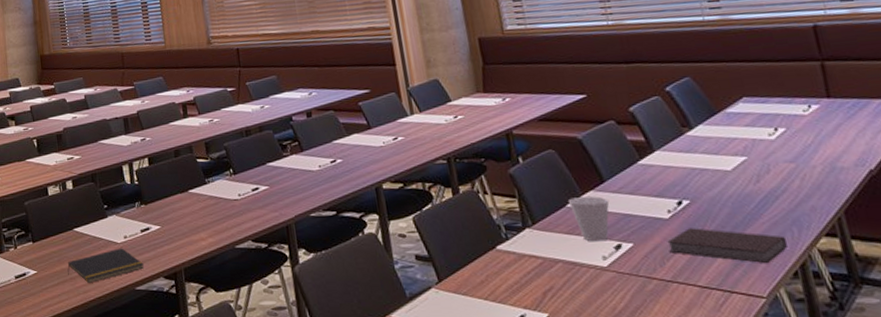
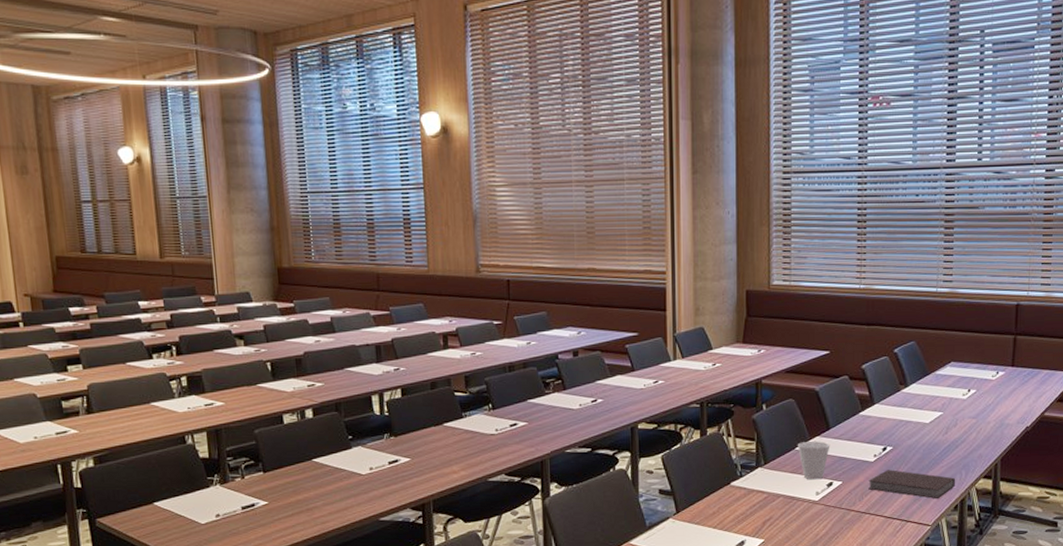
notepad: present [67,248,145,284] -> none [304,479,391,515]

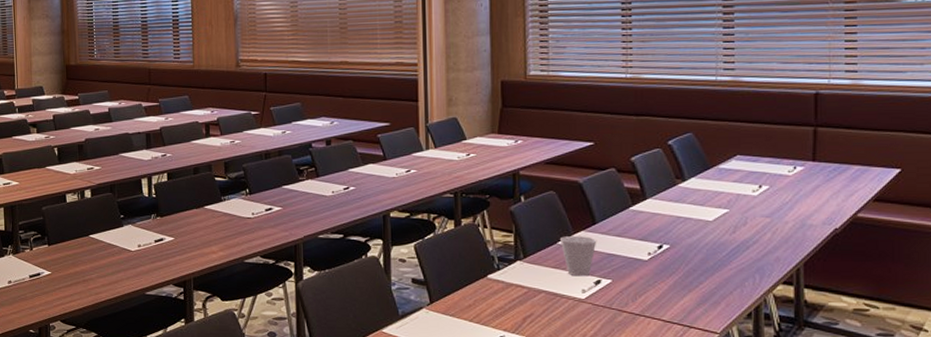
notebook: present [868,470,955,499] -> none [642,270,747,305]

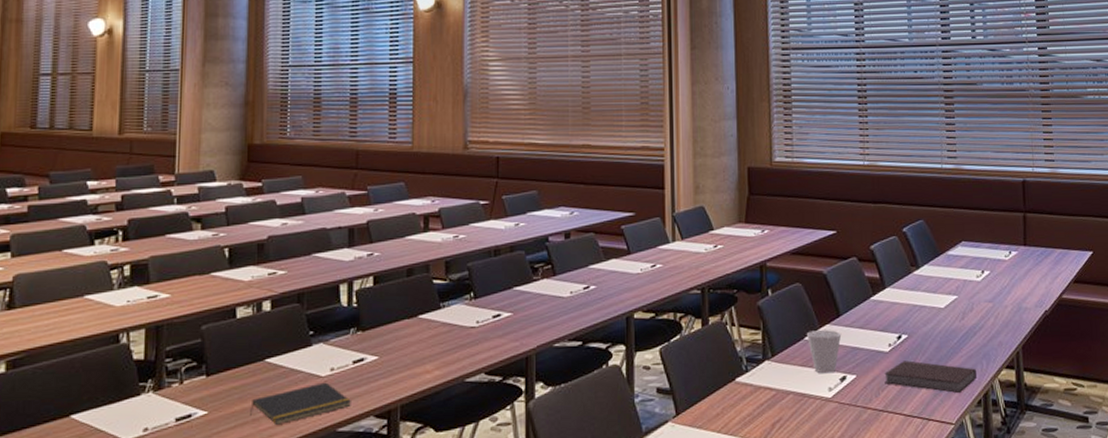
notepad: none [81,255,156,287] -> present [250,382,353,426]
notebook: none [642,270,747,305] -> present [884,360,977,394]

